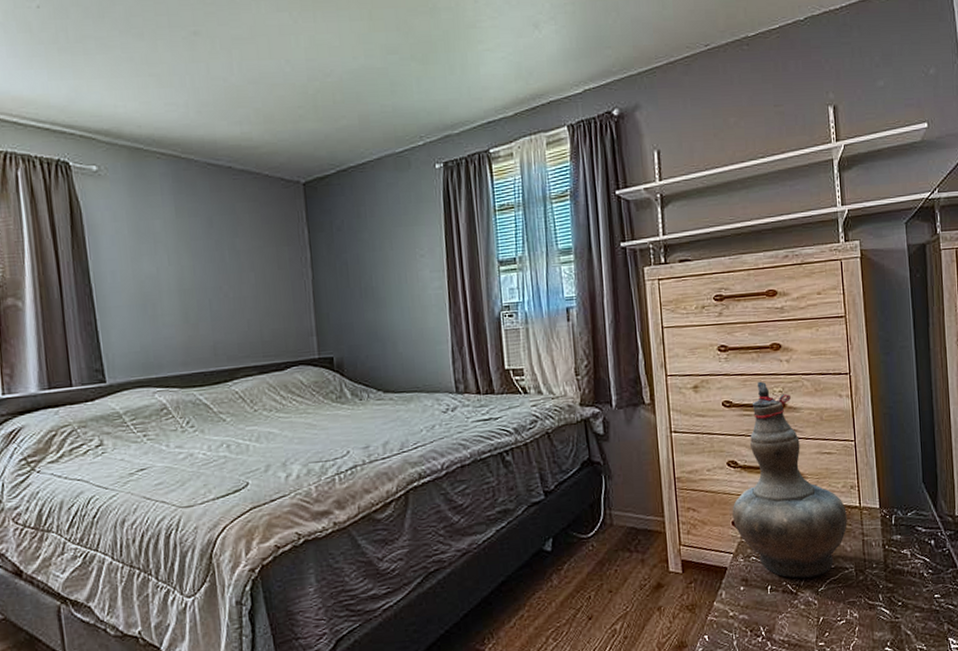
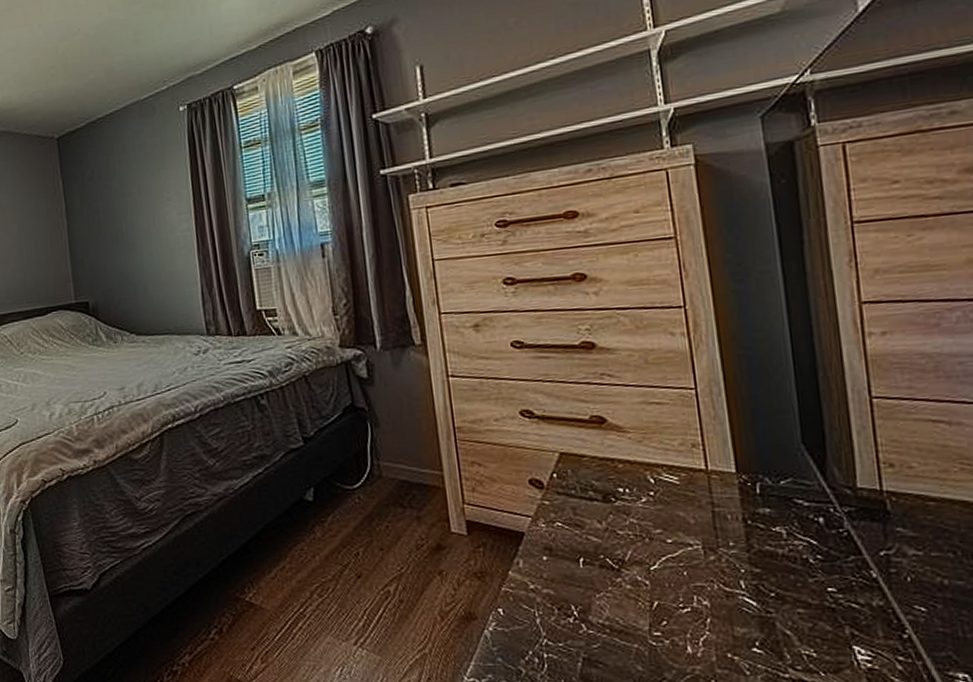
decorative vase: present [732,381,848,579] -> none [528,318,689,553]

